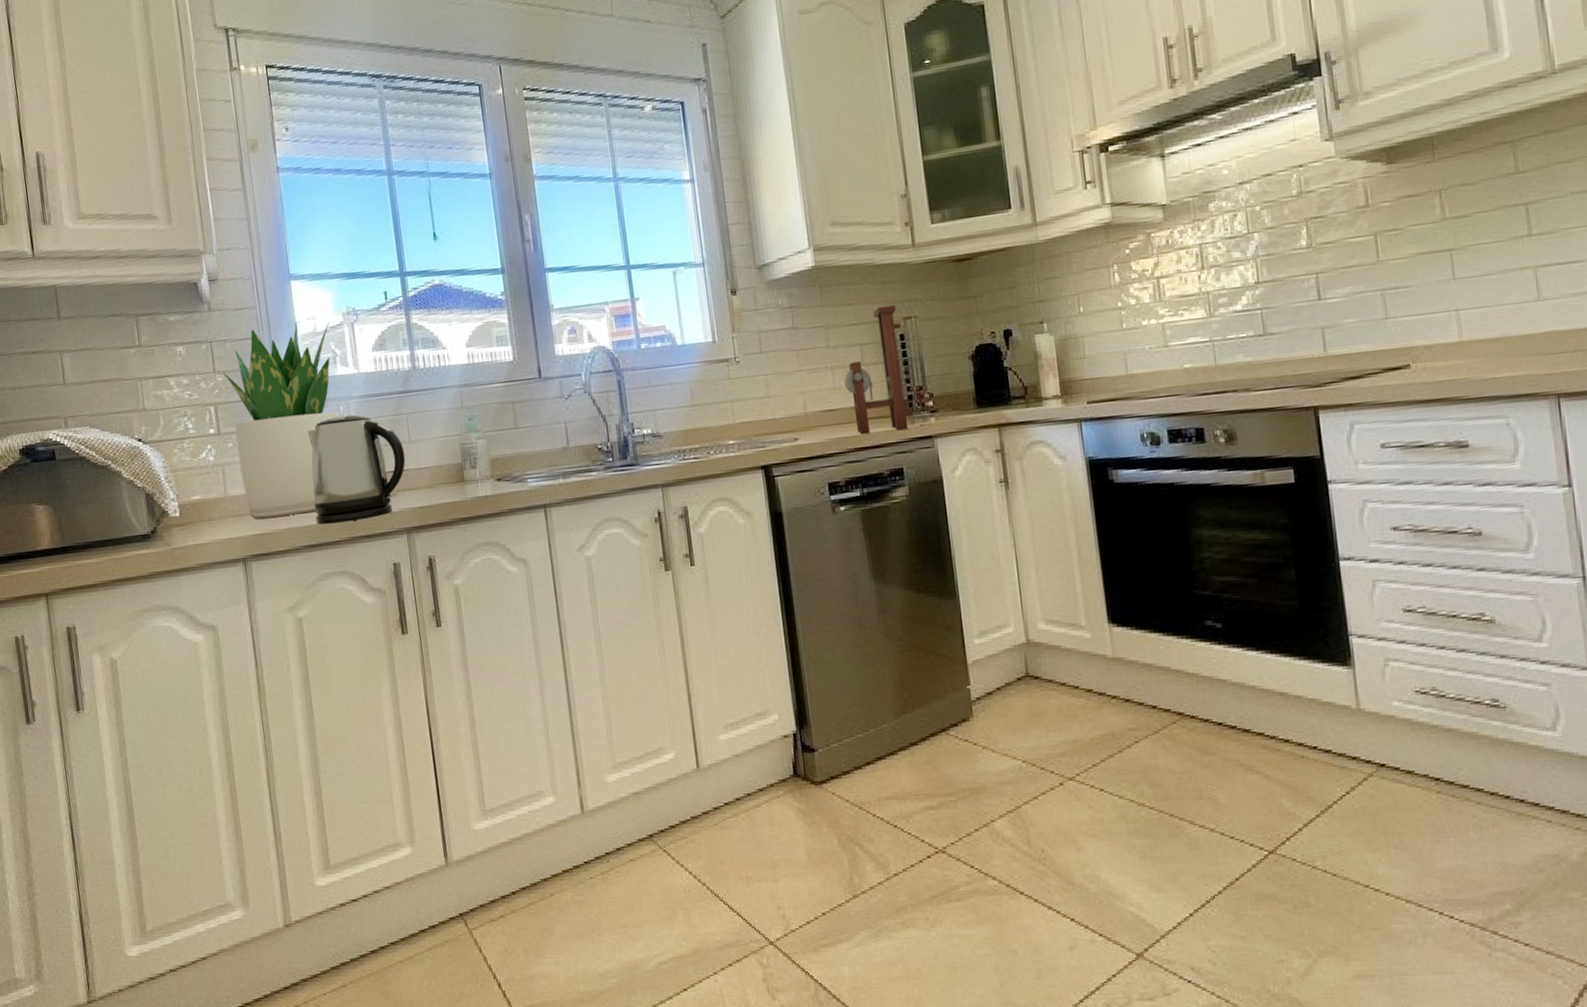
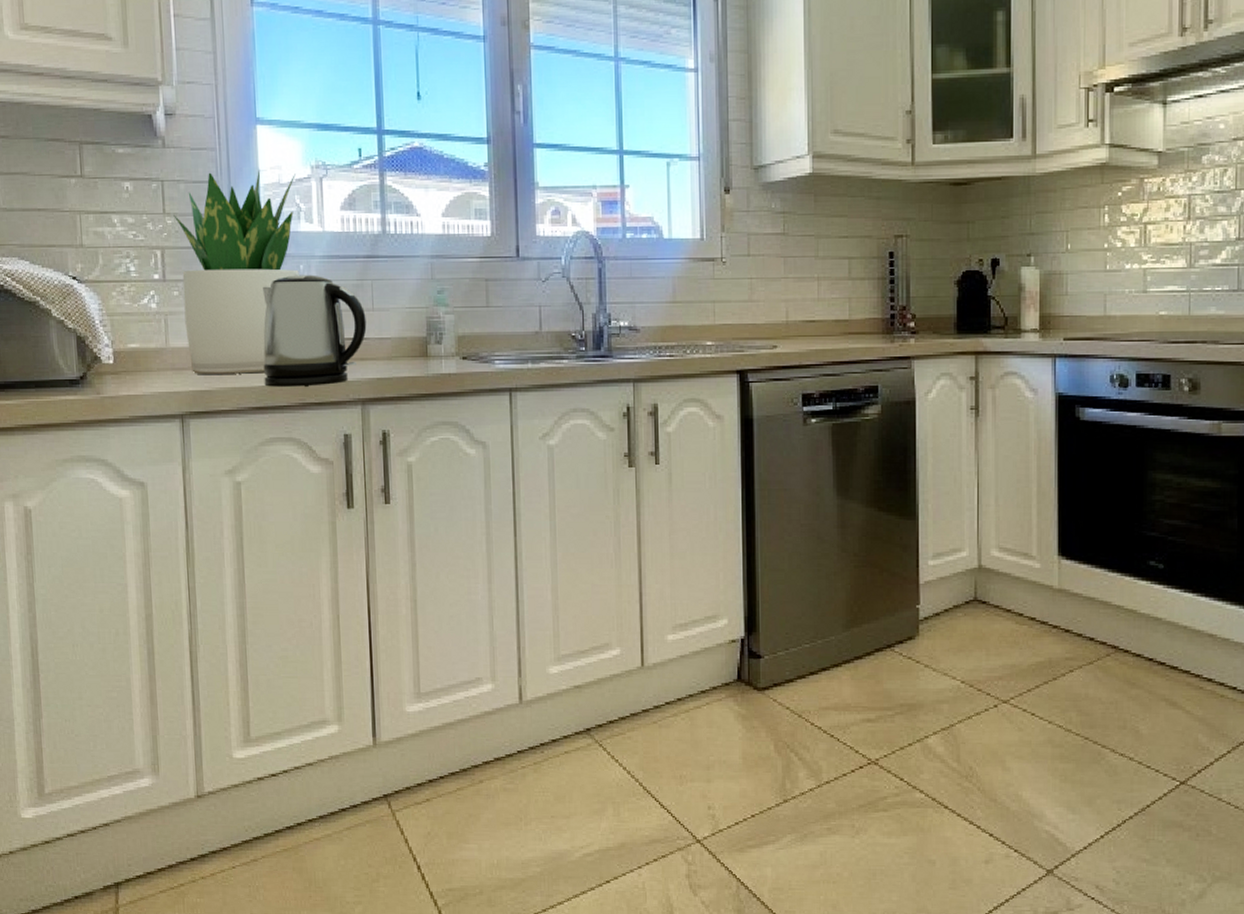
paper towel holder: present [844,304,909,435] -> none [829,221,892,349]

